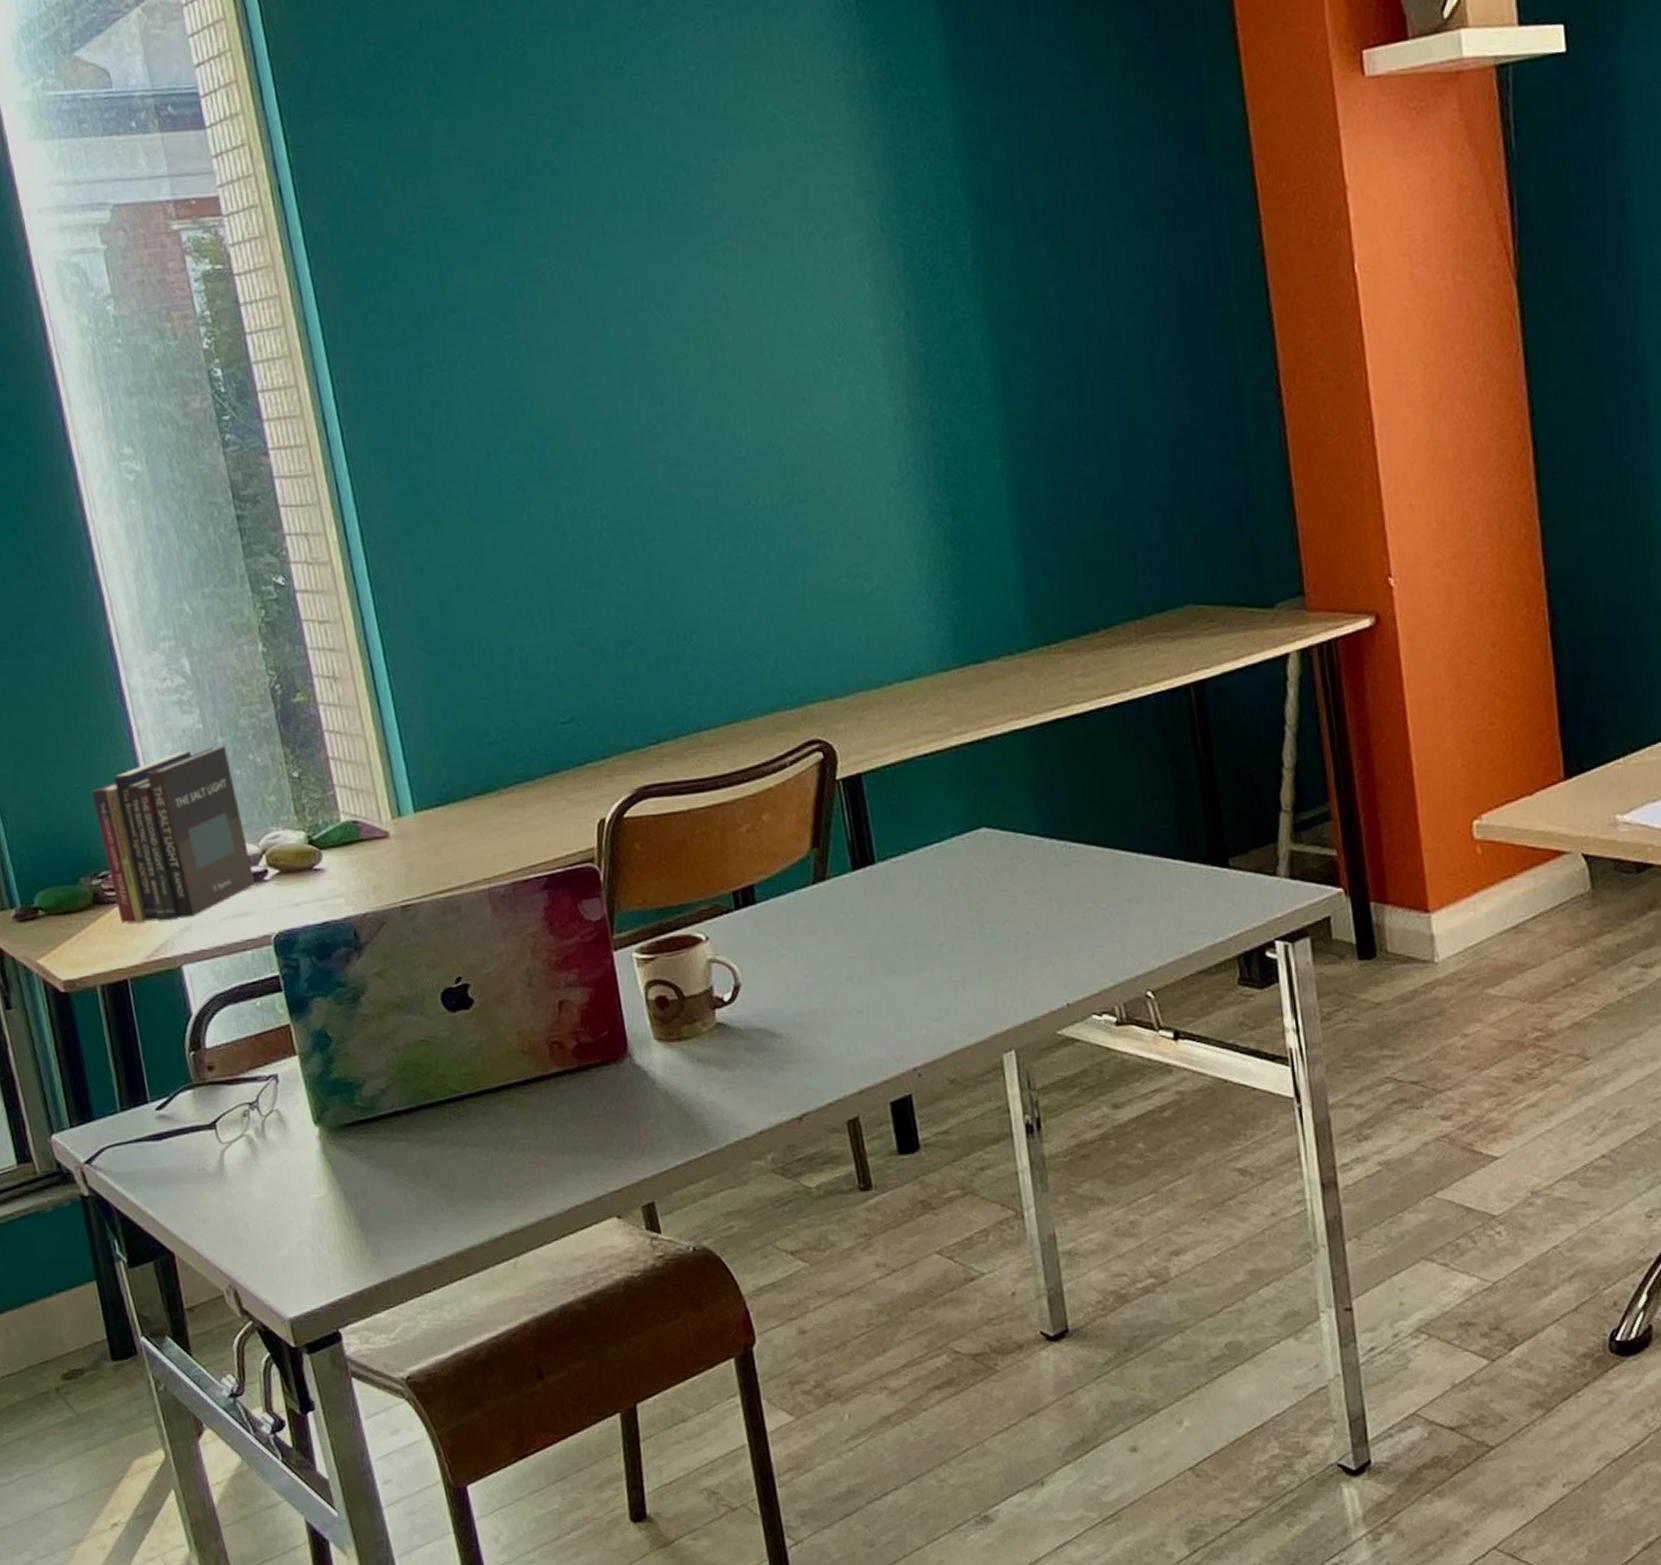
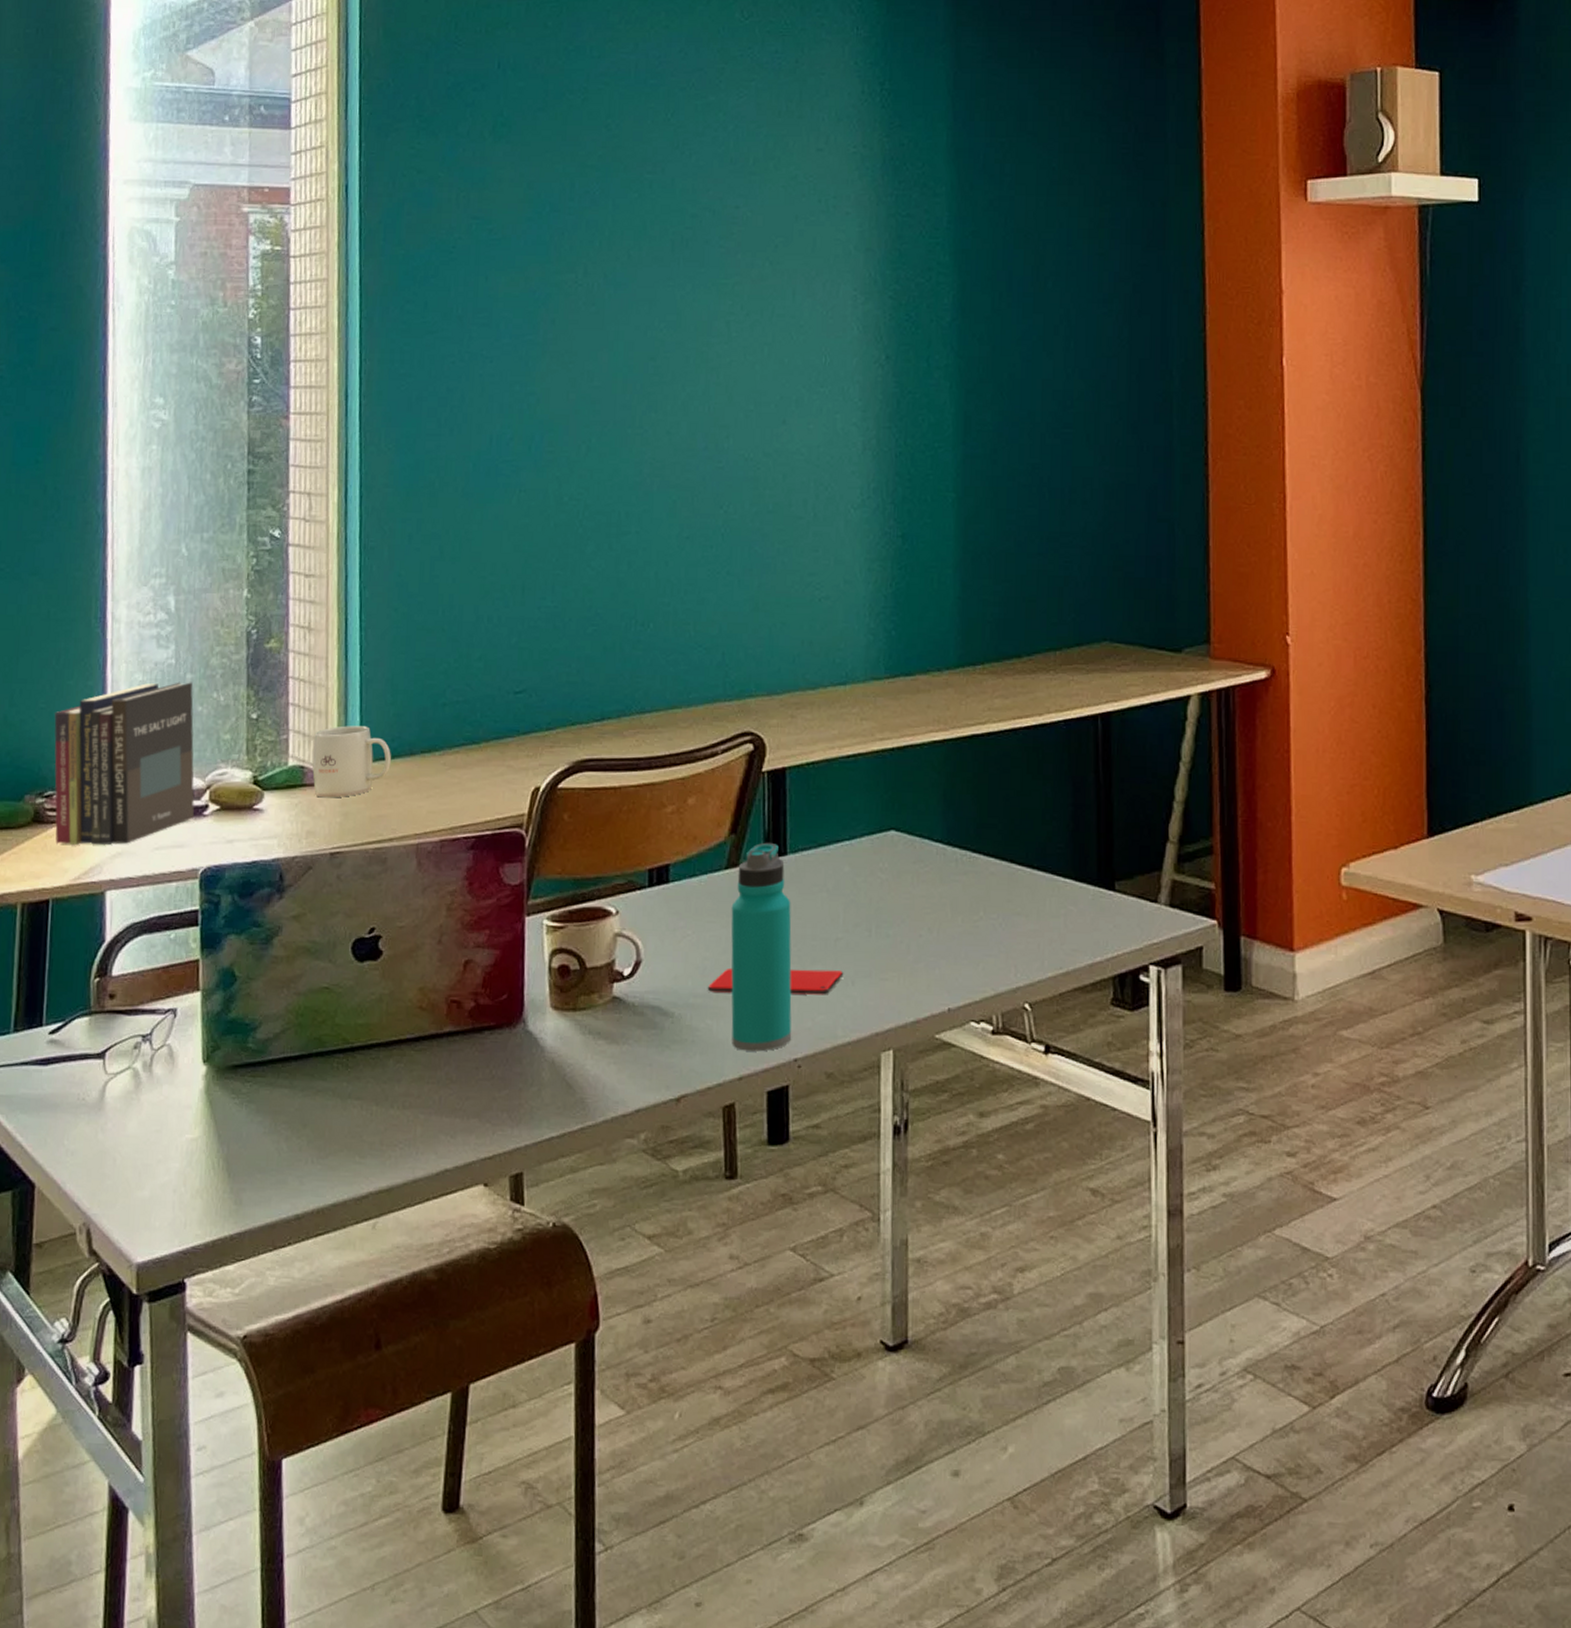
mug: none [361,773,447,852] -> present [312,725,391,798]
phone: none [812,976,953,1009] -> present [707,967,844,995]
water bottle: none [825,852,908,1065] -> present [731,842,792,1052]

